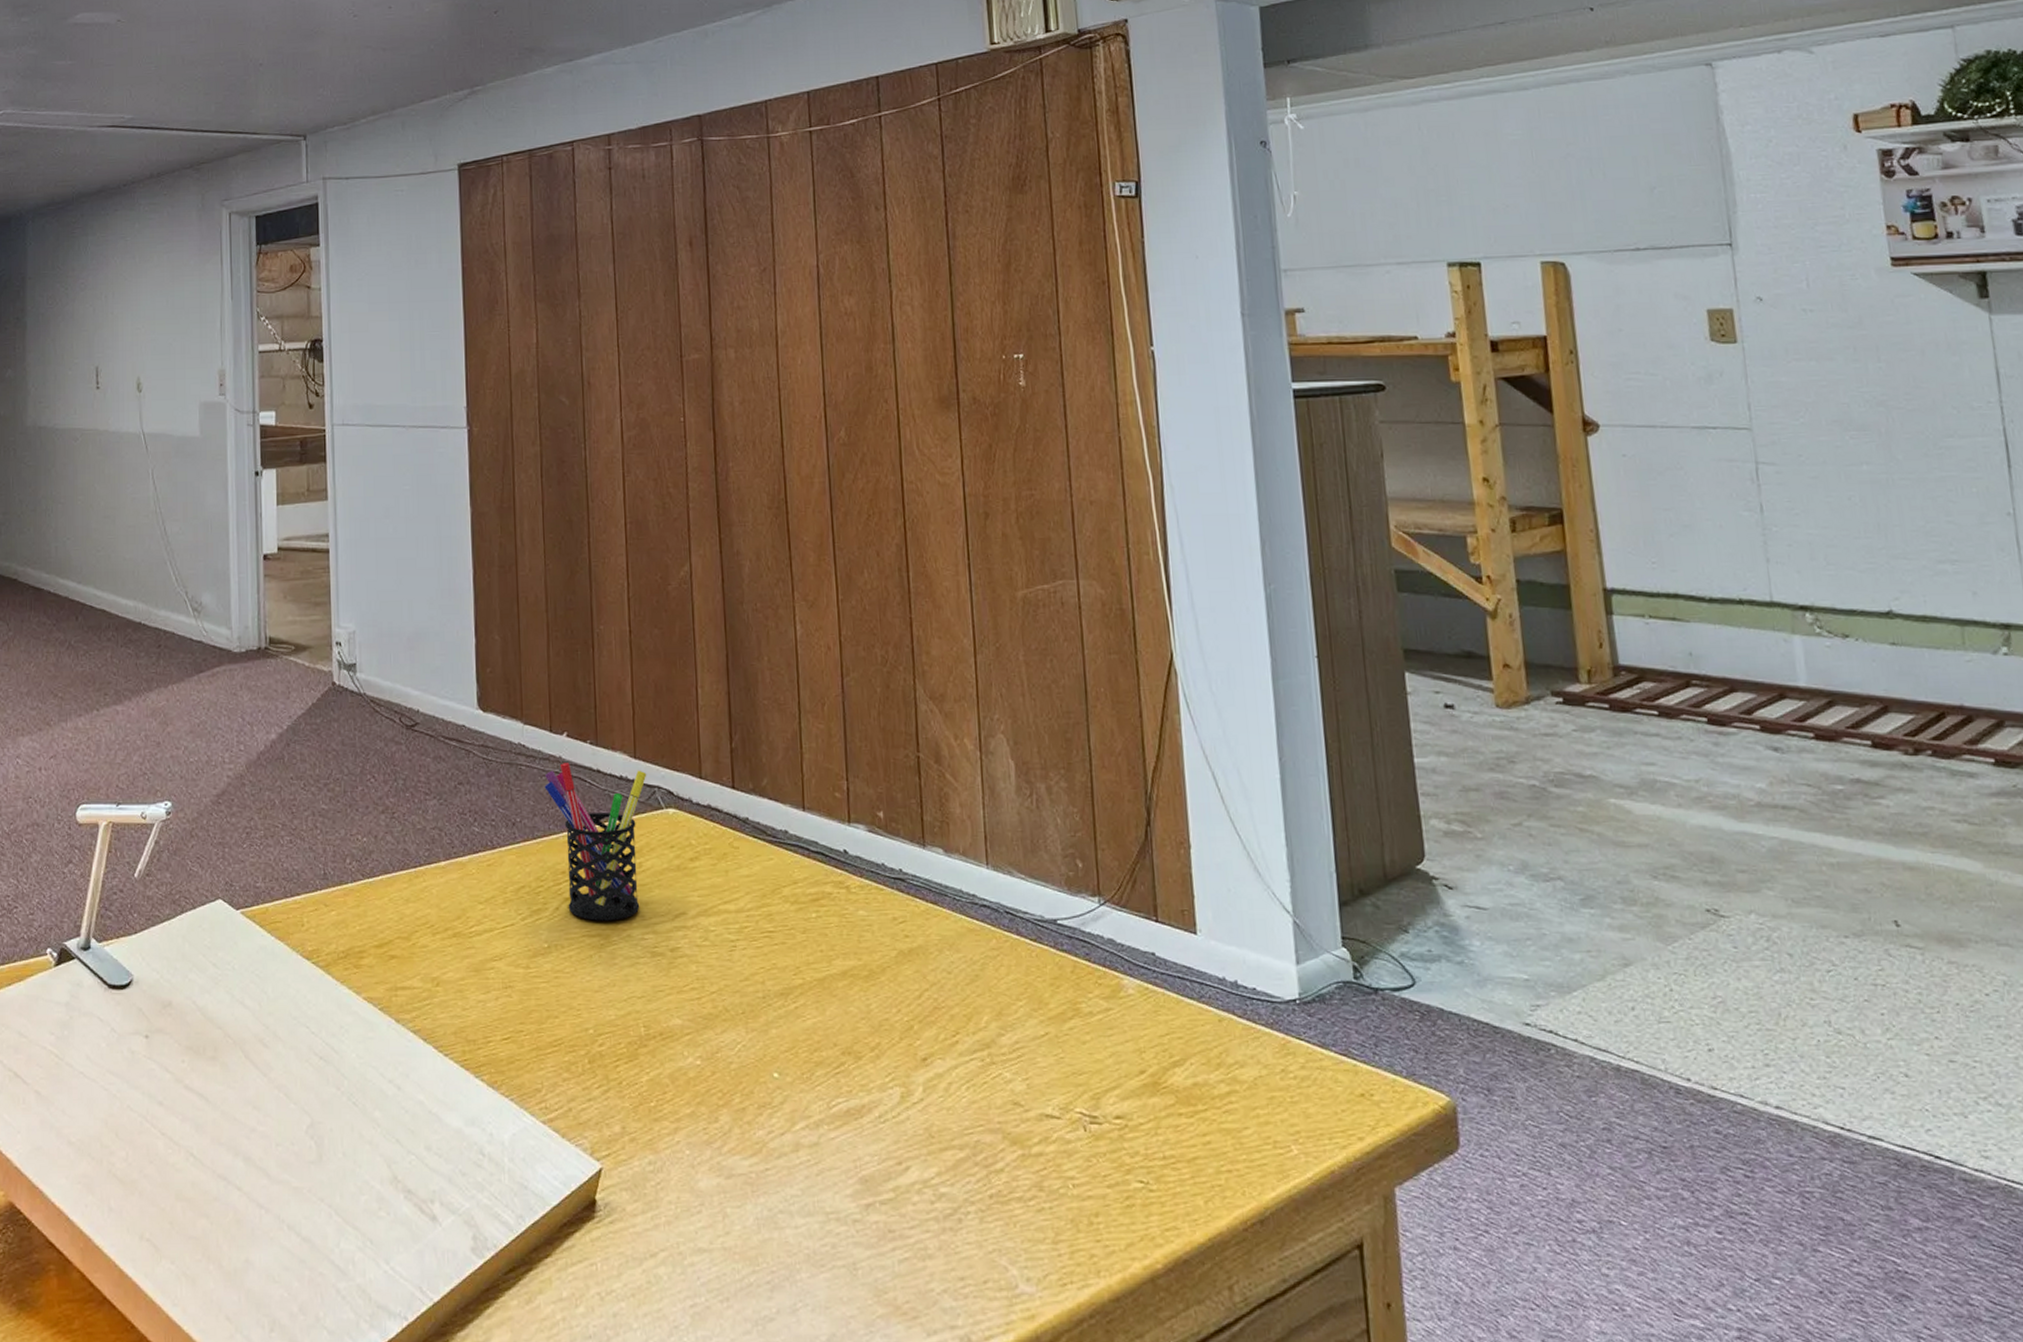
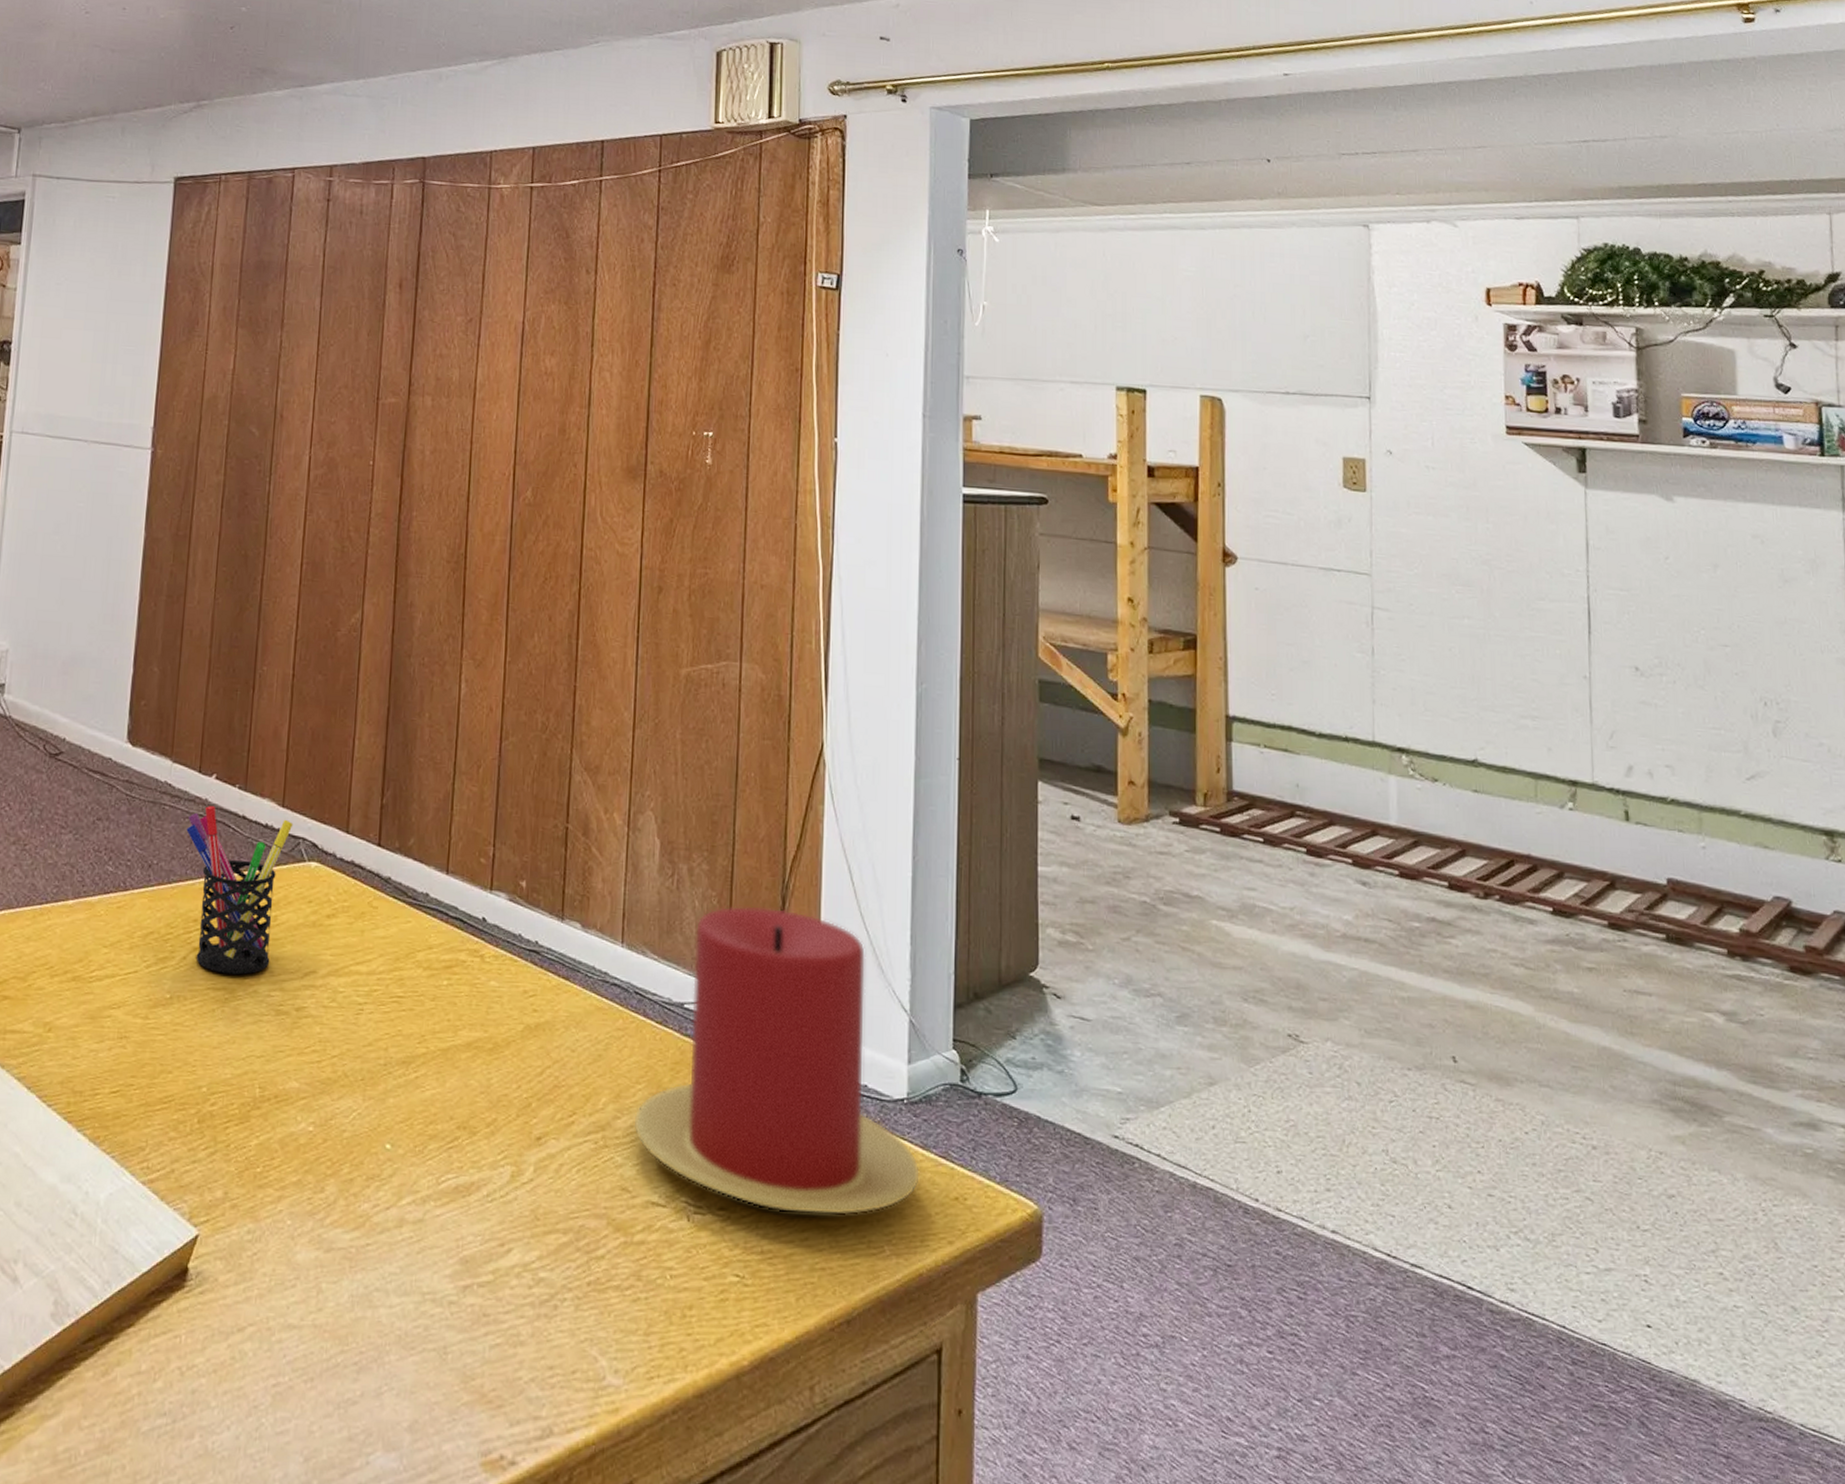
candle: none [1018,819,1322,1119] -> present [633,905,921,1216]

